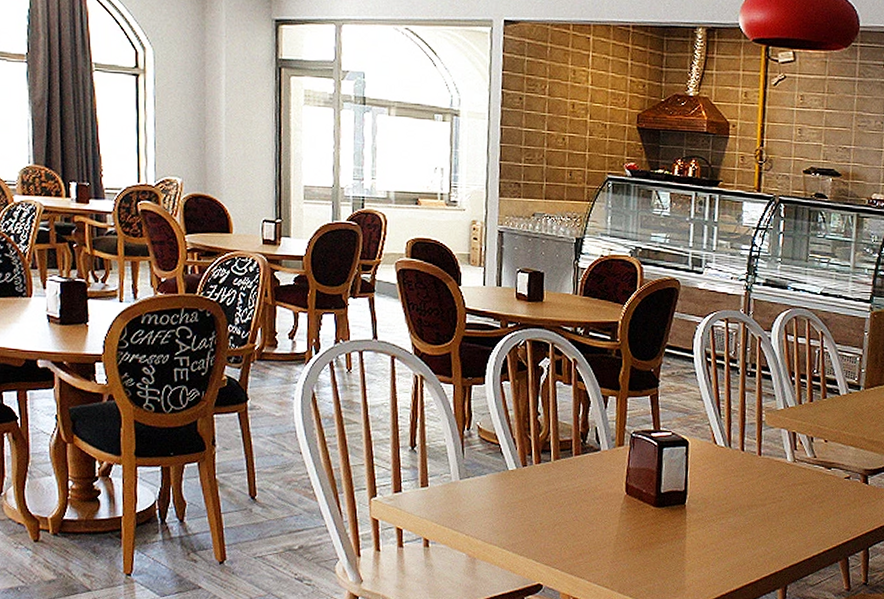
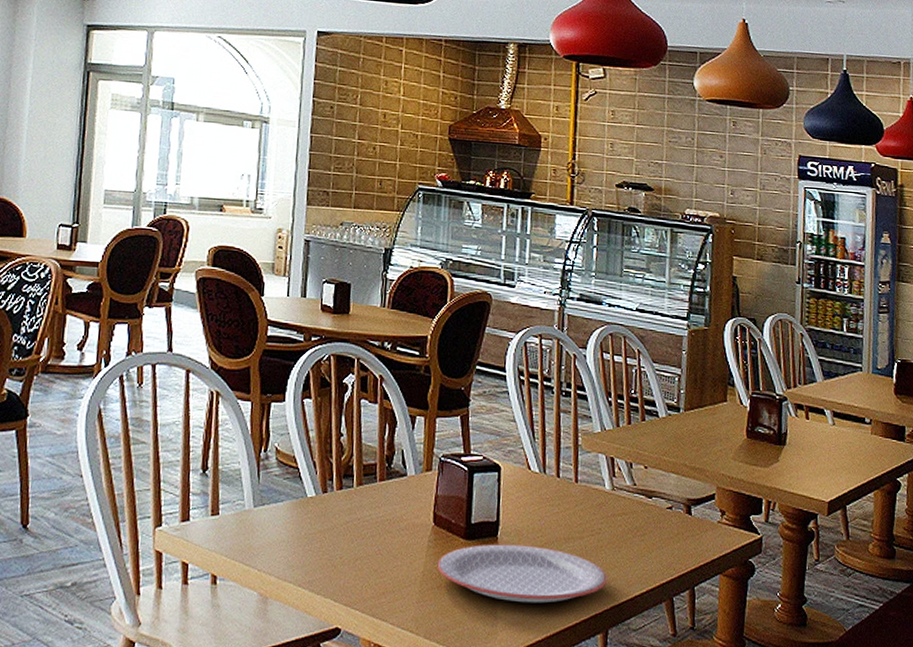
plate: none [629,511,787,563] -> present [437,544,607,603]

